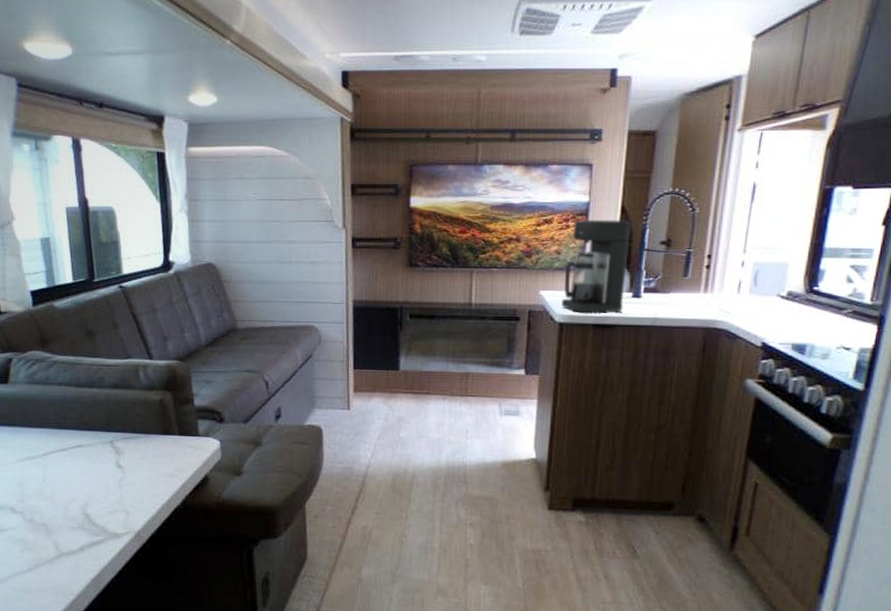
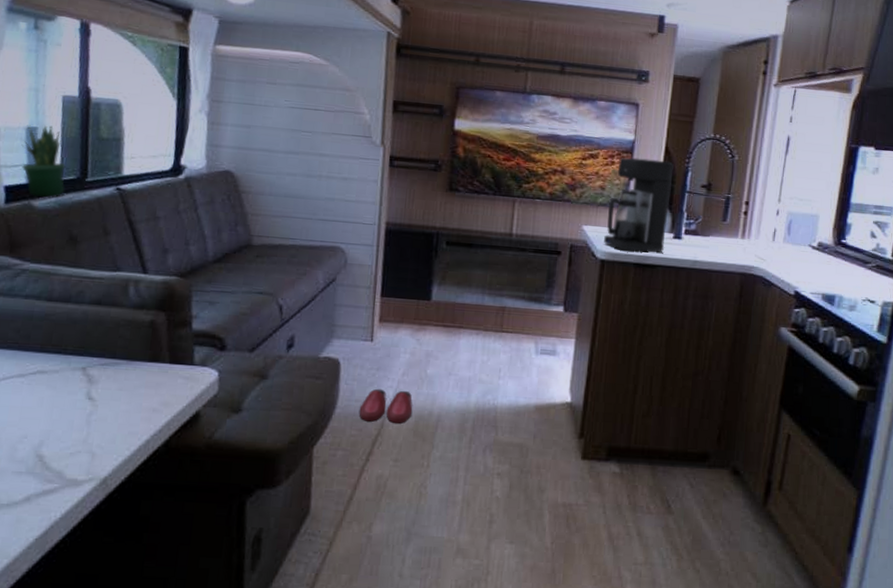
planter: none [39,235,78,300] -> present [21,125,66,198]
slippers: none [342,451,390,481] -> present [359,388,413,424]

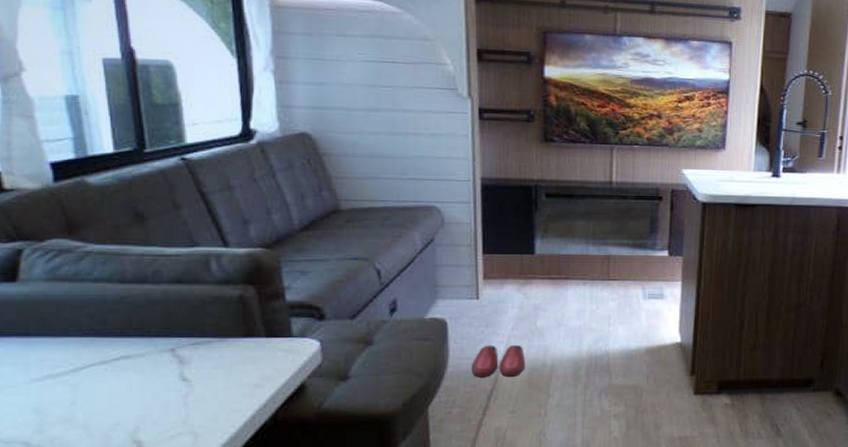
planter: present [21,125,66,198] -> none [62,93,122,174]
coffee maker: present [604,156,674,253] -> none [704,97,769,192]

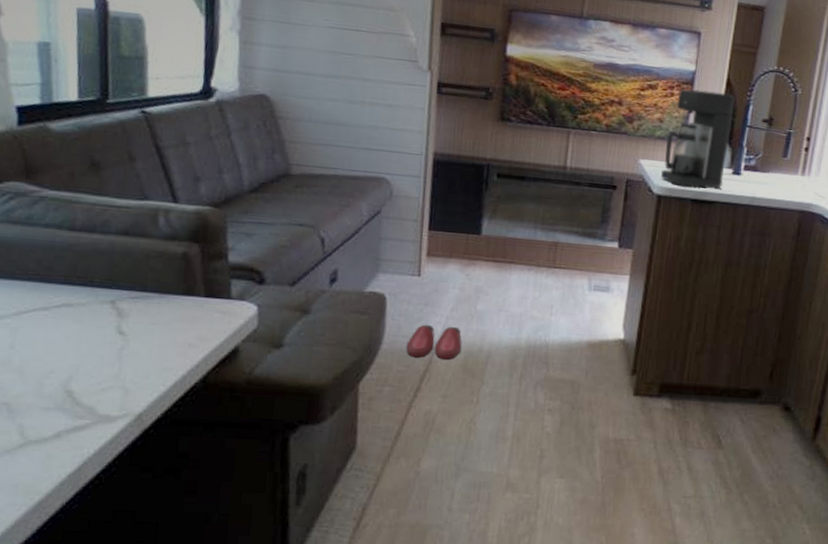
coffee maker: none [704,97,769,192] -> present [661,88,735,188]

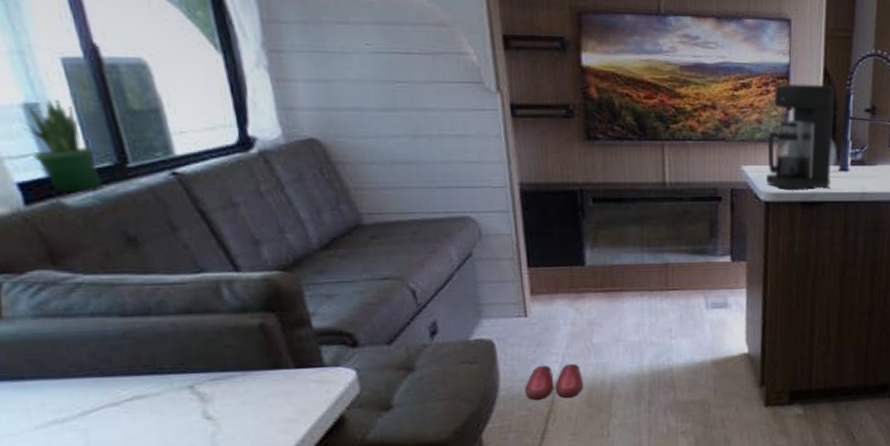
planter: none [33,39,85,121] -> present [23,99,103,195]

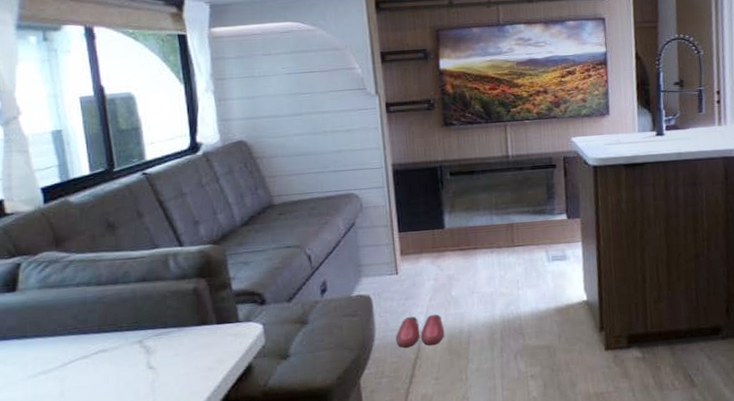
planter: present [23,99,103,195] -> none [50,126,96,195]
coffee maker: present [766,83,834,189] -> none [592,66,649,154]

